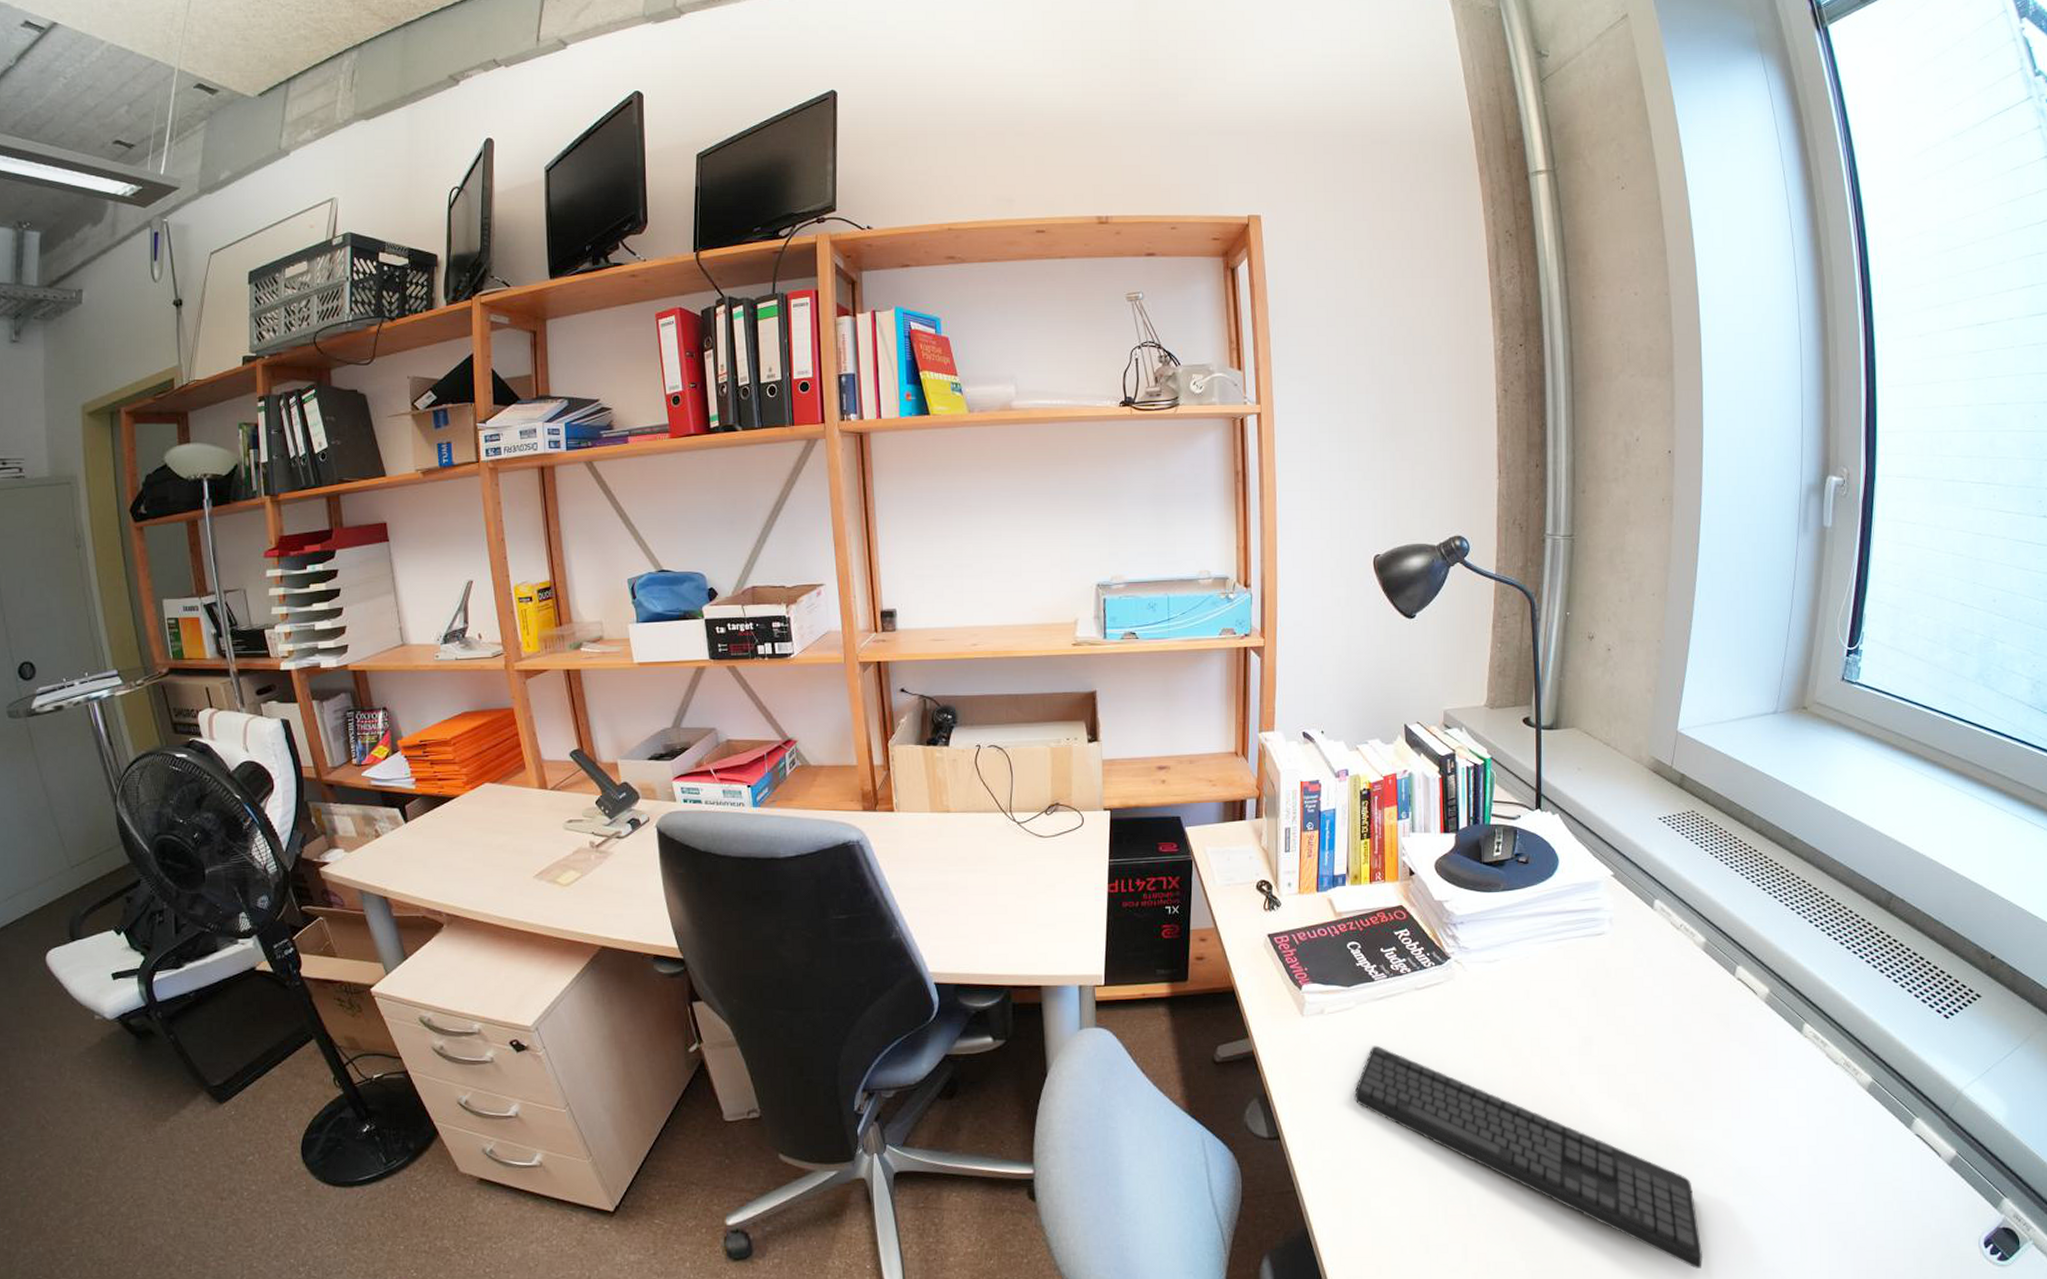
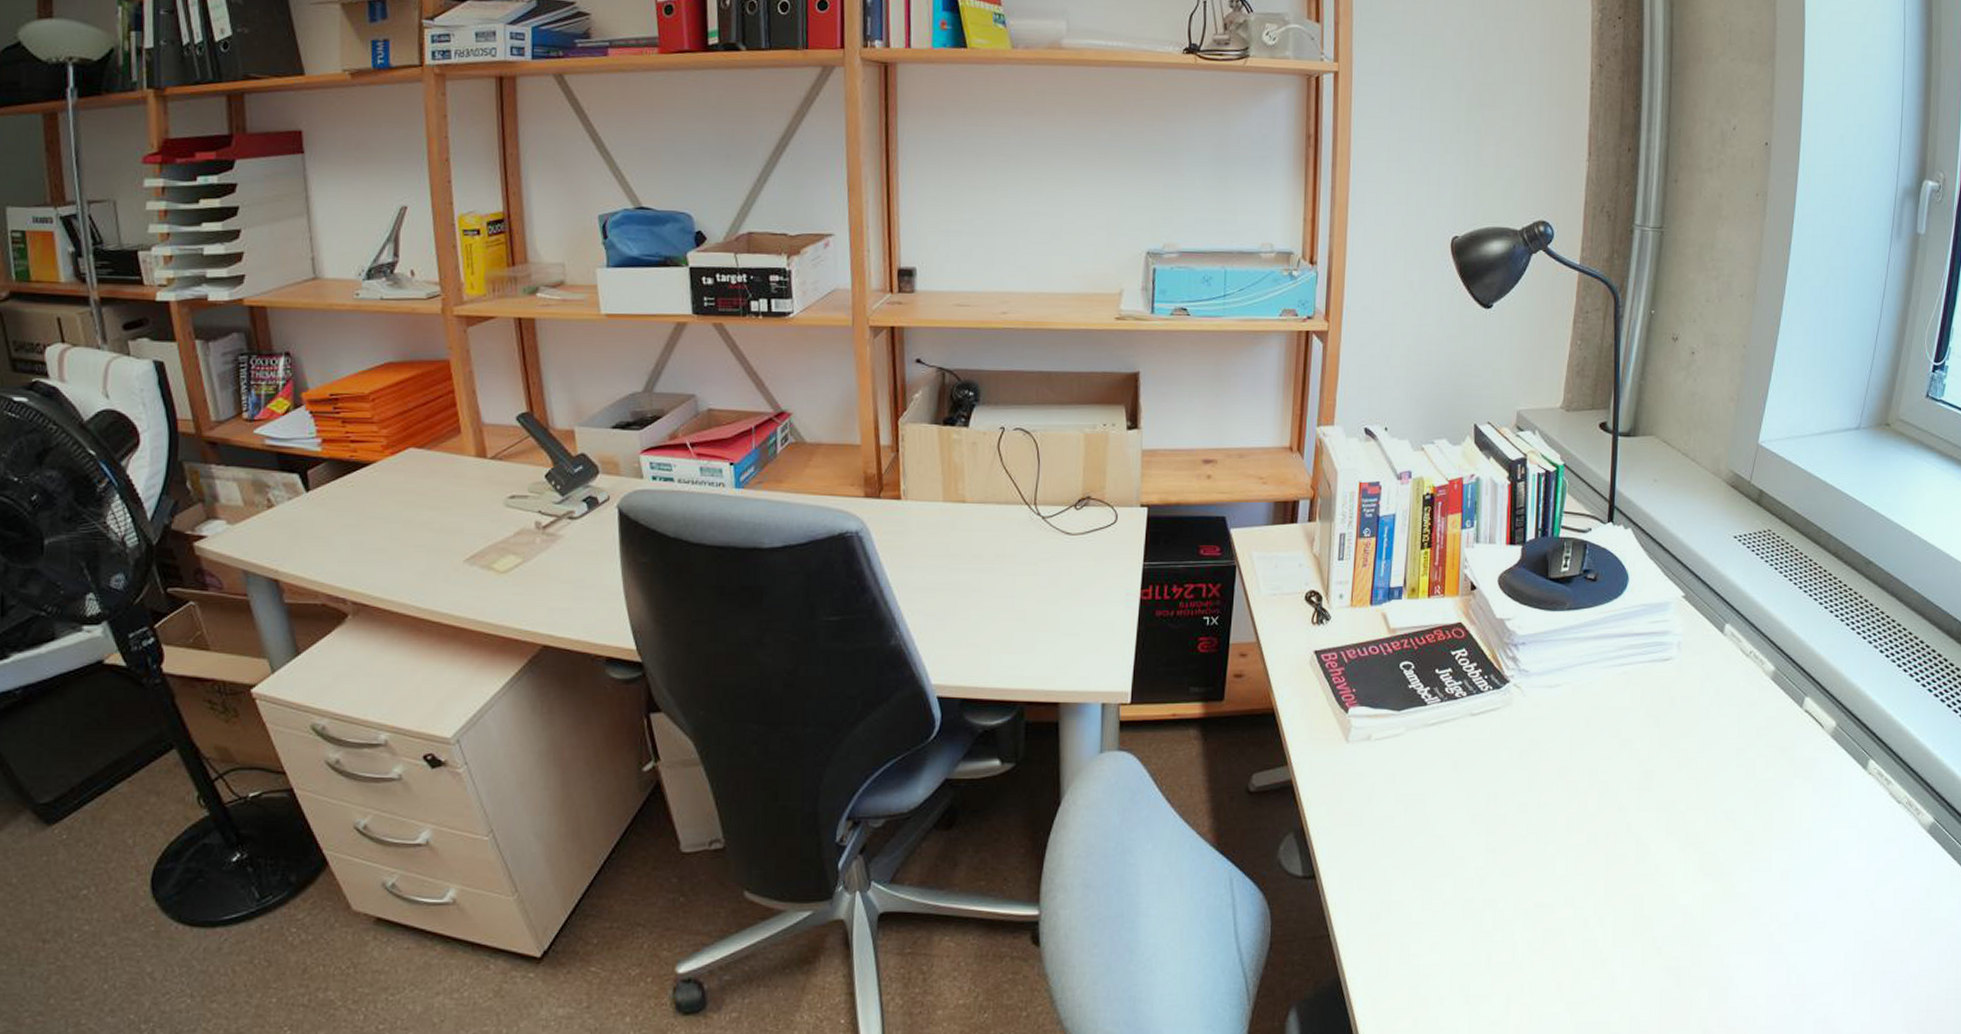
keyboard: present [1354,1045,1703,1269] -> none [1399,776,1754,1020]

